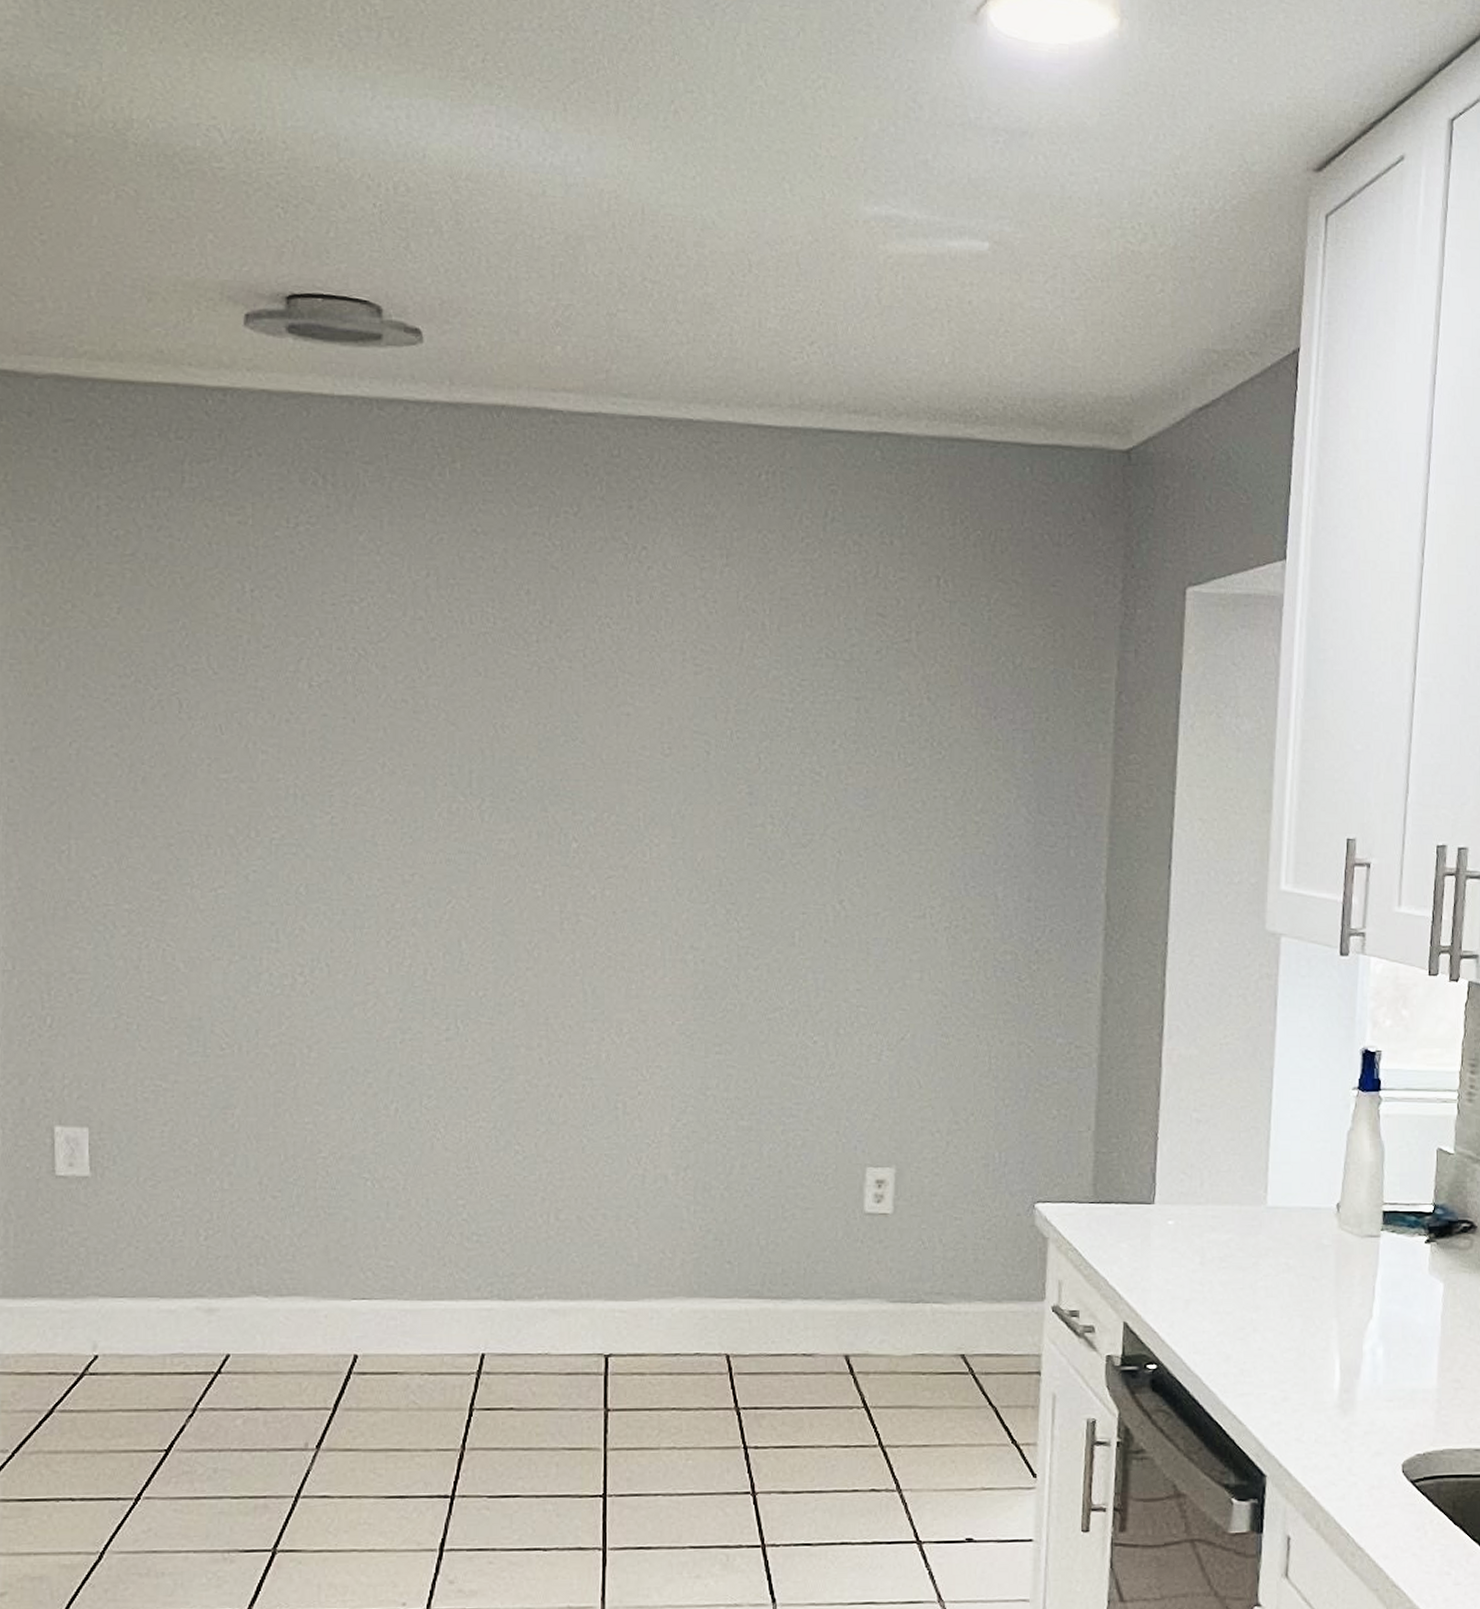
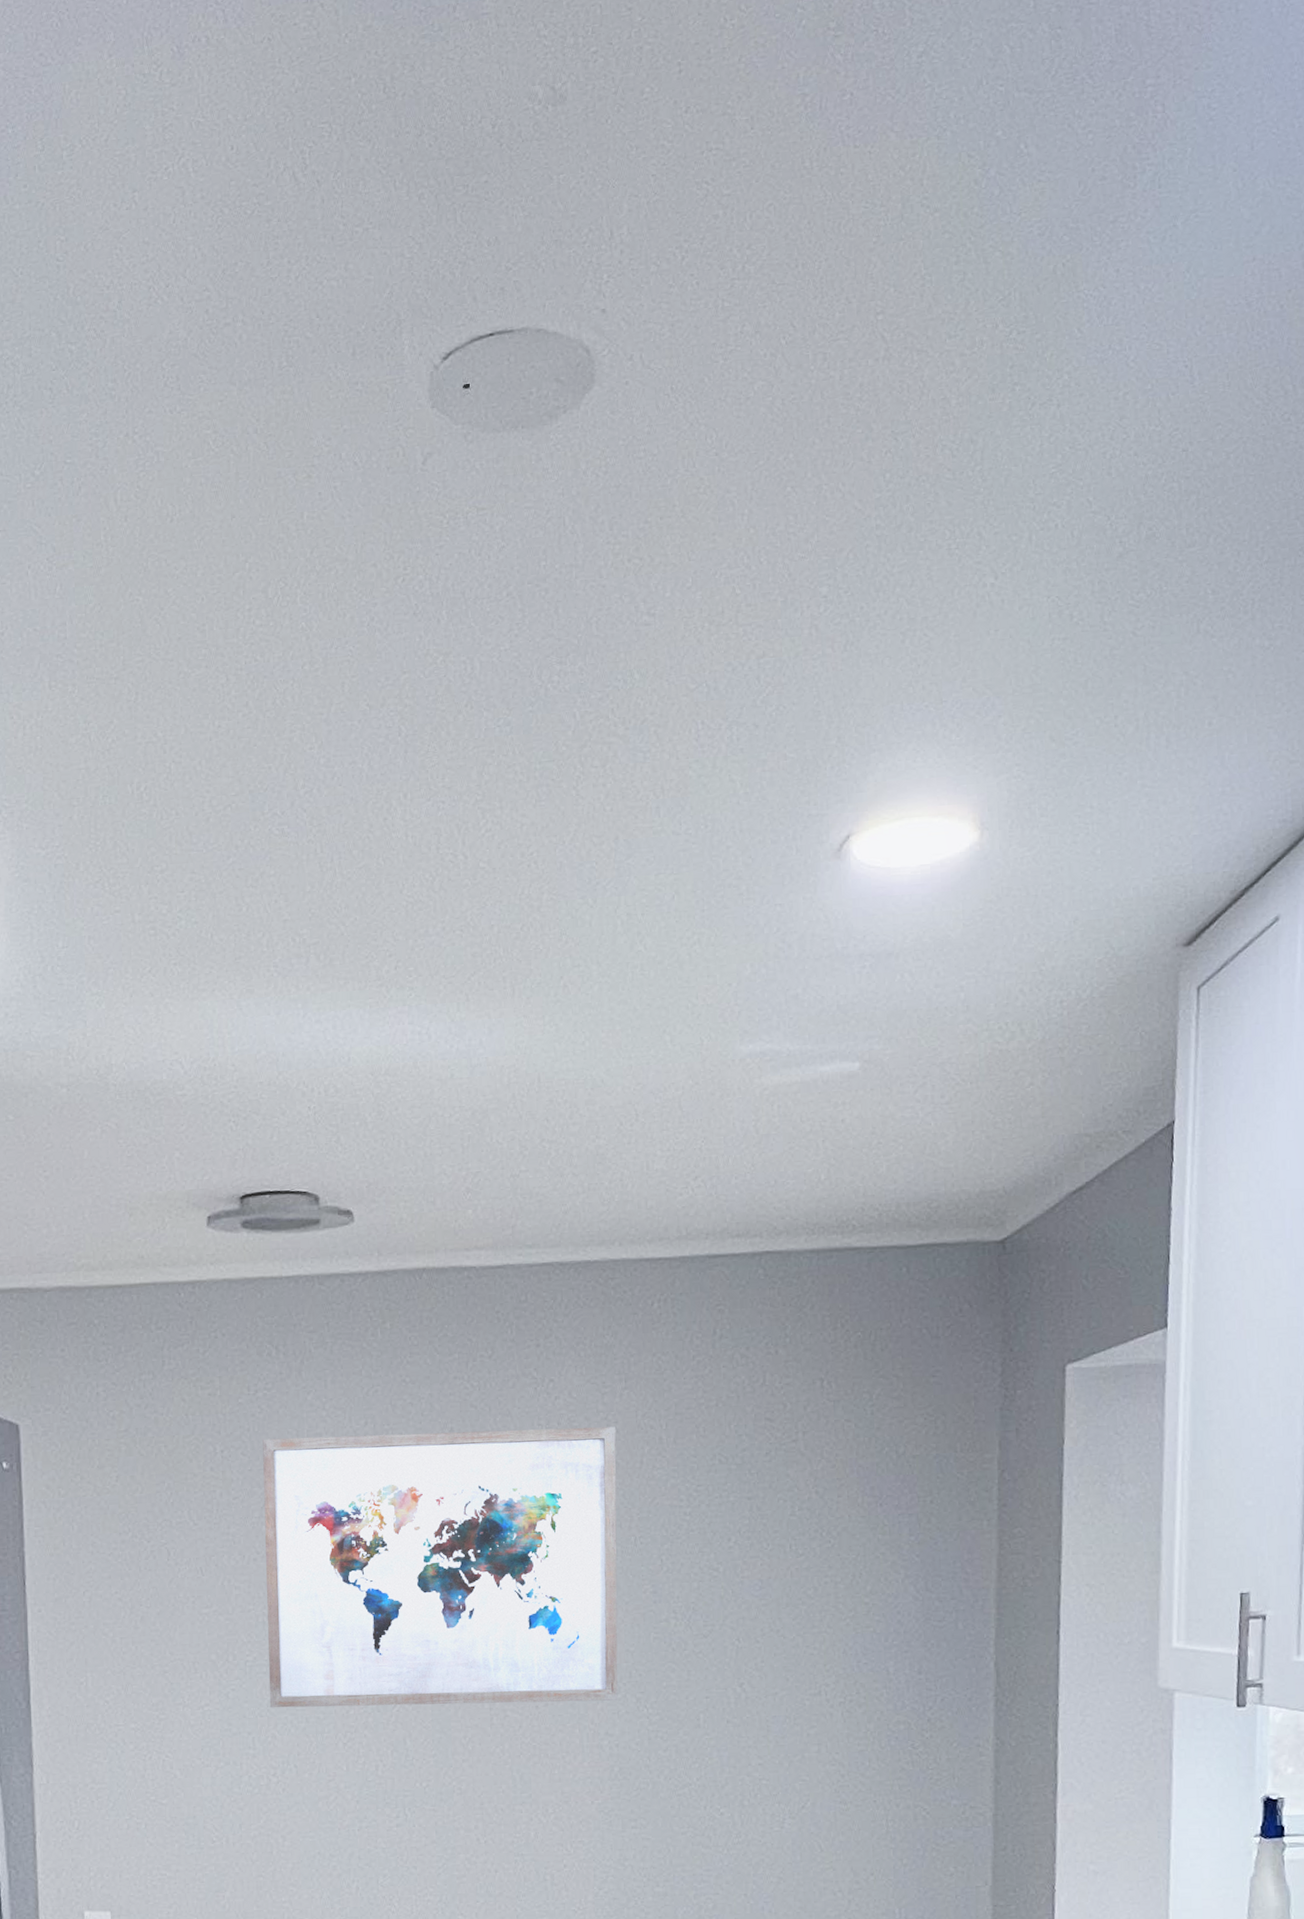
wall art: none [298,581,714,910] -> present [262,1426,618,1708]

